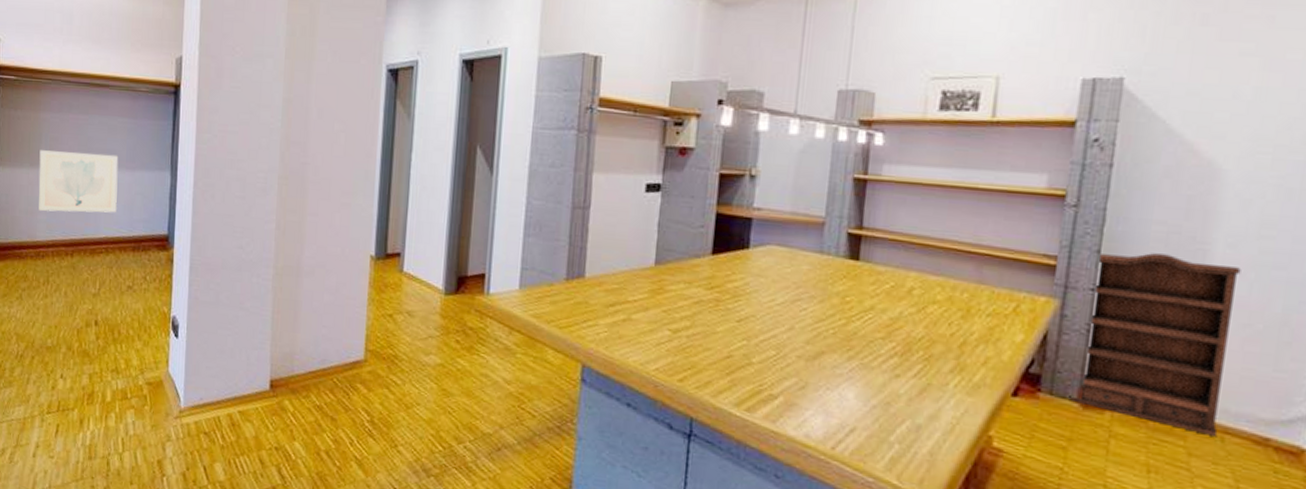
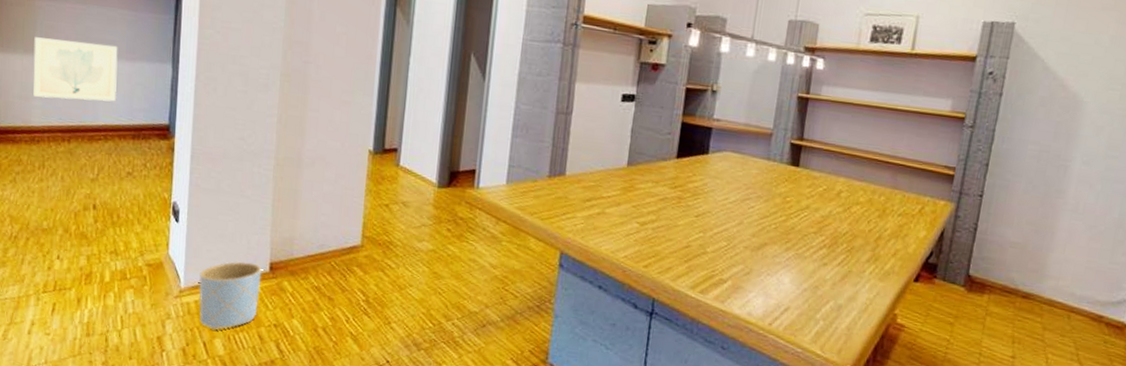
planter: none [198,379,262,454] -> present [198,262,262,330]
bookshelf: present [1069,253,1241,436] -> none [957,167,1092,314]

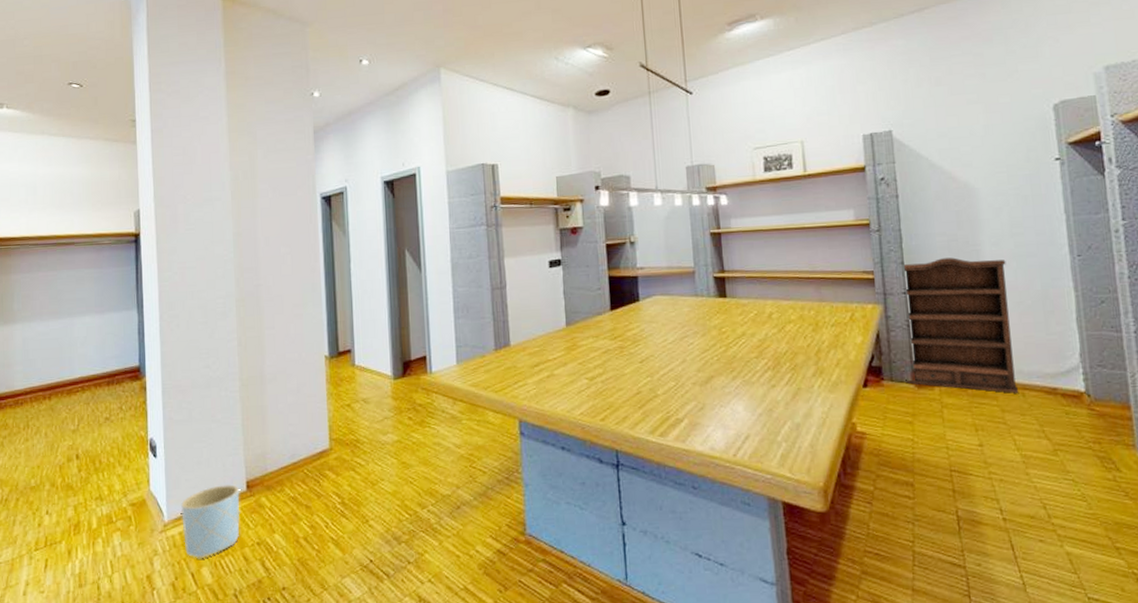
wall art: present [33,37,118,102] -> none [12,302,89,362]
bookshelf: none [957,167,1092,314] -> present [904,257,1019,393]

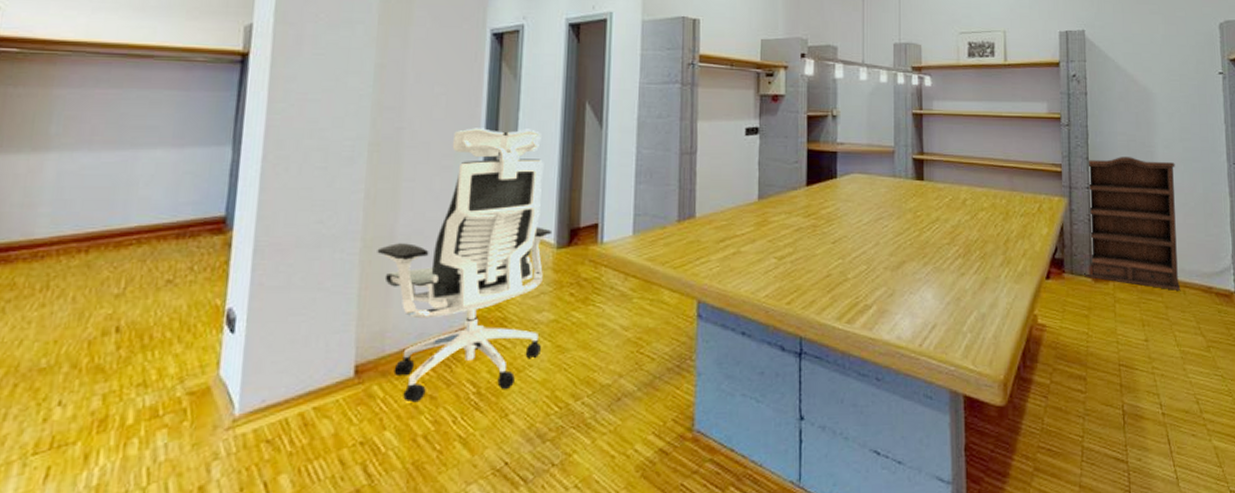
planter: present [180,484,240,559] -> none [258,369,345,464]
office chair: none [252,277,389,511] -> present [377,128,553,403]

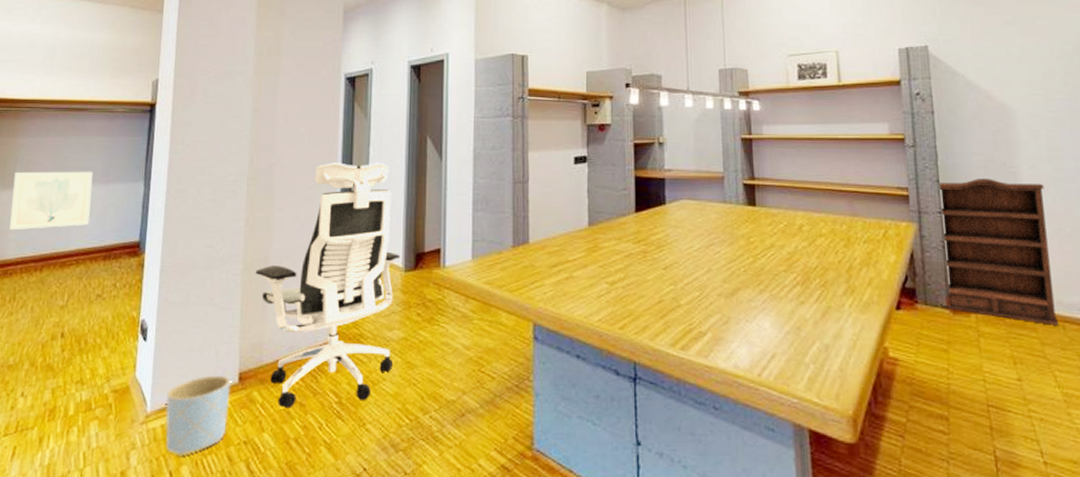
wall art: none [40,131,162,202] -> present [10,171,94,229]
planter: none [258,369,345,464] -> present [165,375,231,456]

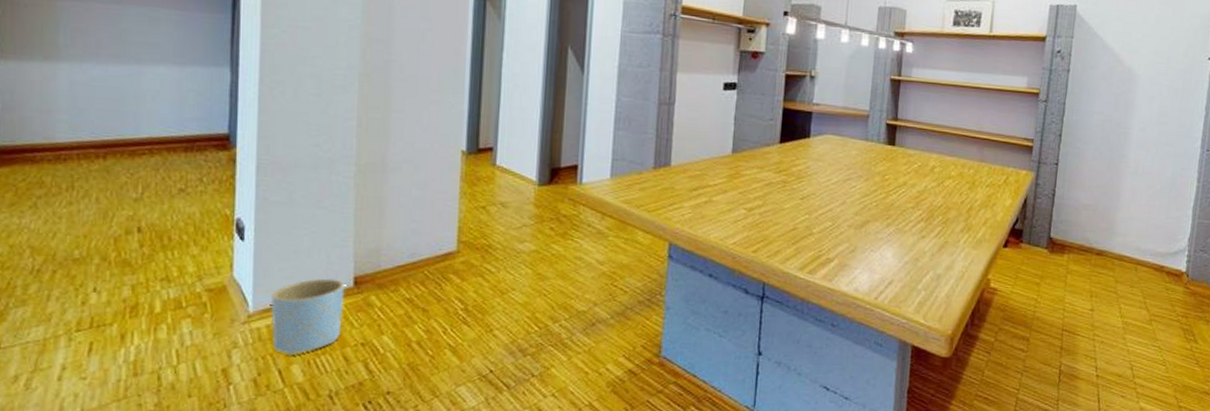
wall art: present [10,171,94,229] -> none [56,42,164,112]
office chair: present [255,162,401,409] -> none [370,65,535,313]
bookshelf: present [940,179,1060,325] -> none [1041,136,1148,267]

